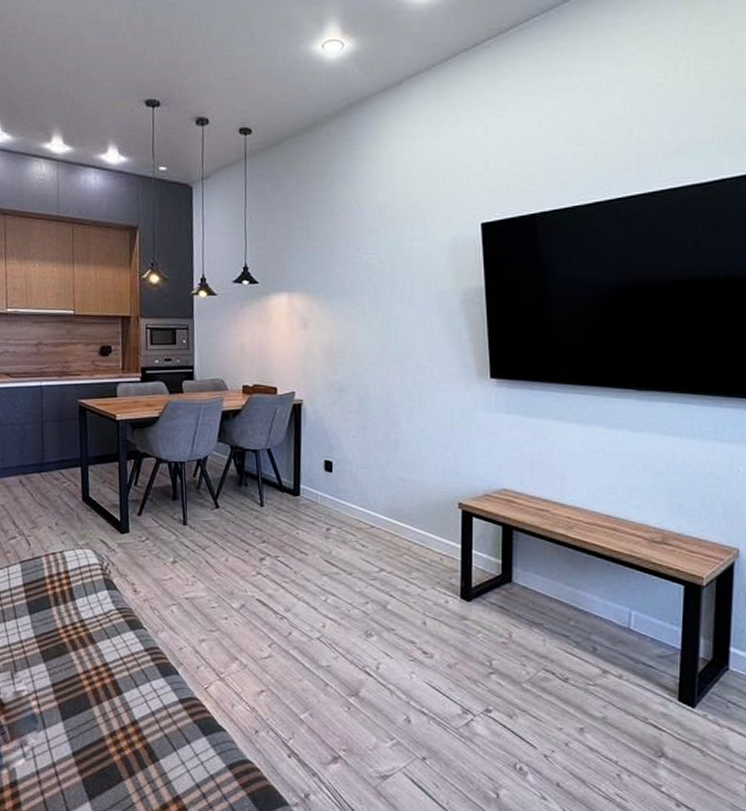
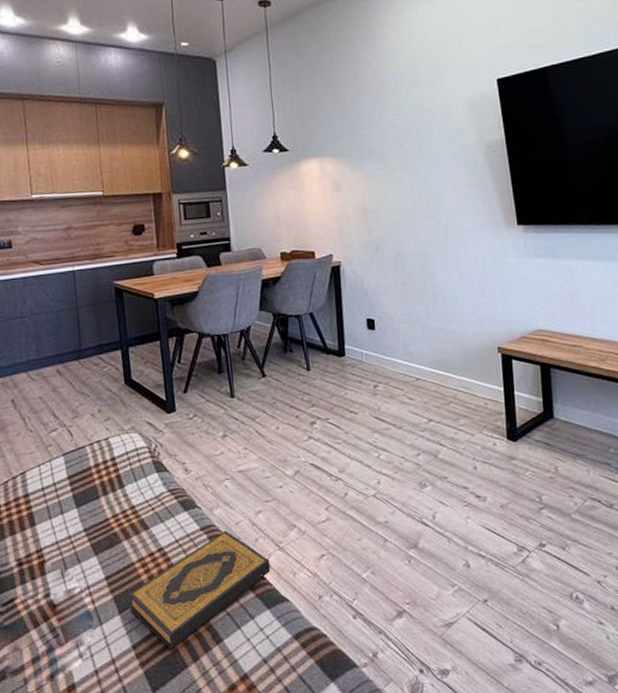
hardback book: none [71,654,210,762] -> present [128,530,271,650]

